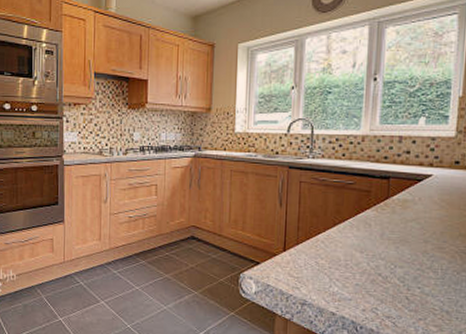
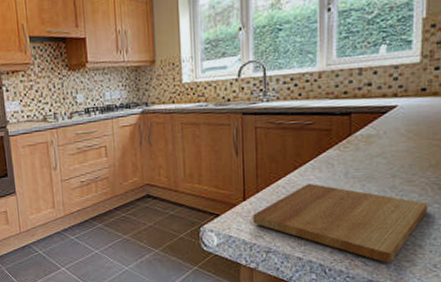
cutting board: none [291,240,457,326] -> present [253,183,428,263]

